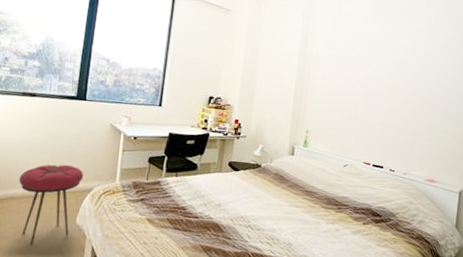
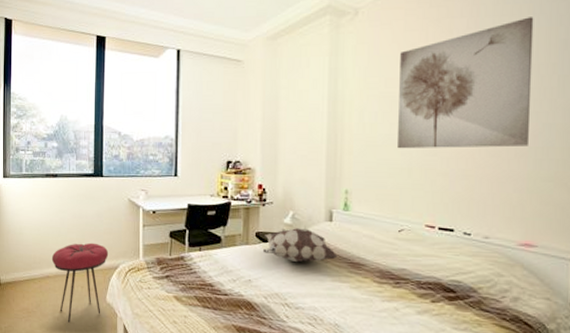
decorative pillow: none [234,159,296,190] -> present [263,228,338,263]
wall art: none [348,11,447,107] -> present [396,17,534,149]

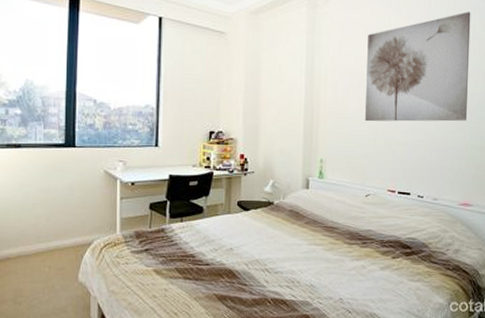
stool: present [51,242,109,323] -> none [12,218,82,307]
decorative pillow: present [263,228,338,263] -> none [245,196,313,229]

